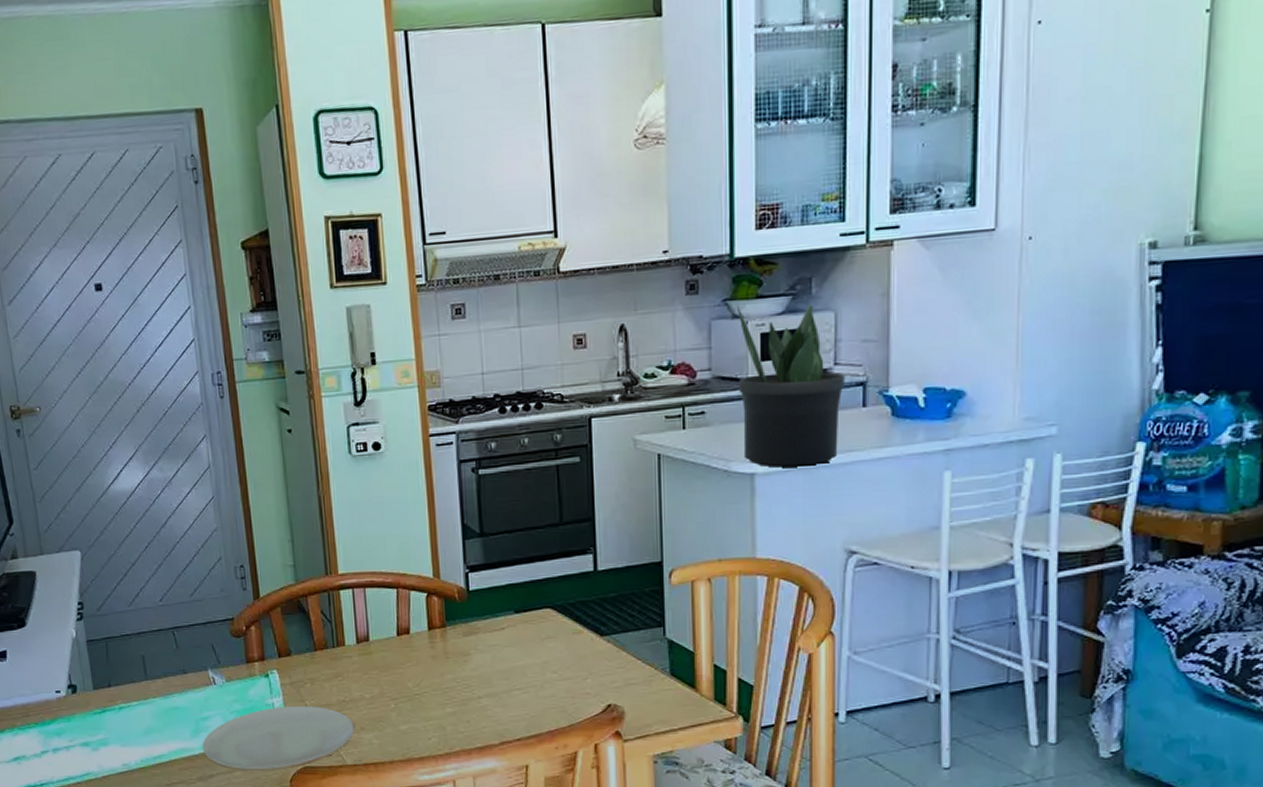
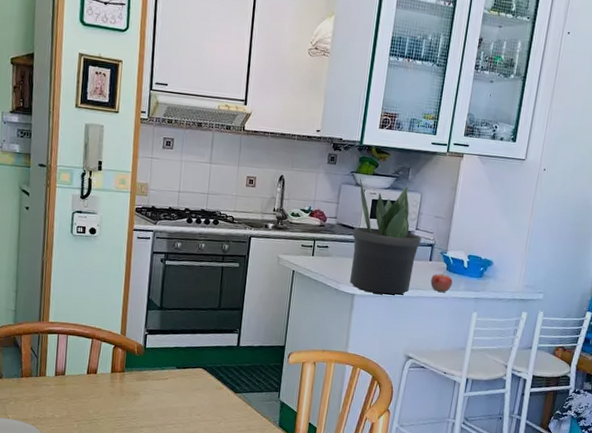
fruit: none [869,419,904,450] -> present [430,272,453,292]

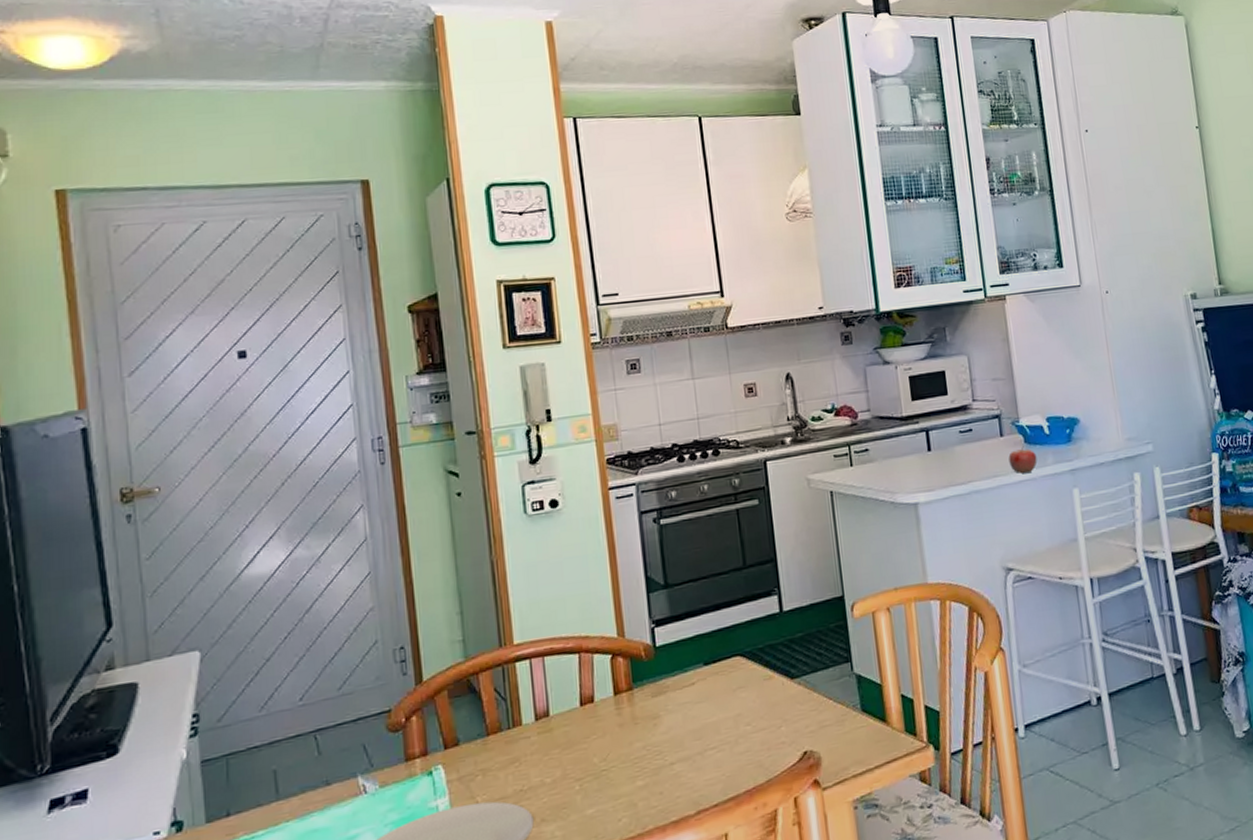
planter: present [349,177,422,296] -> none [885,349,985,497]

